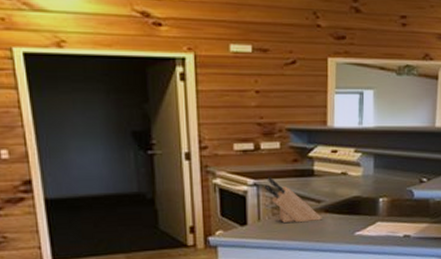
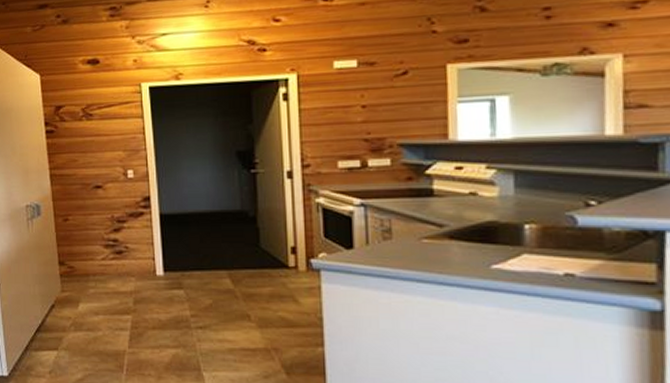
knife block: present [264,176,322,223] -> none [372,195,446,250]

